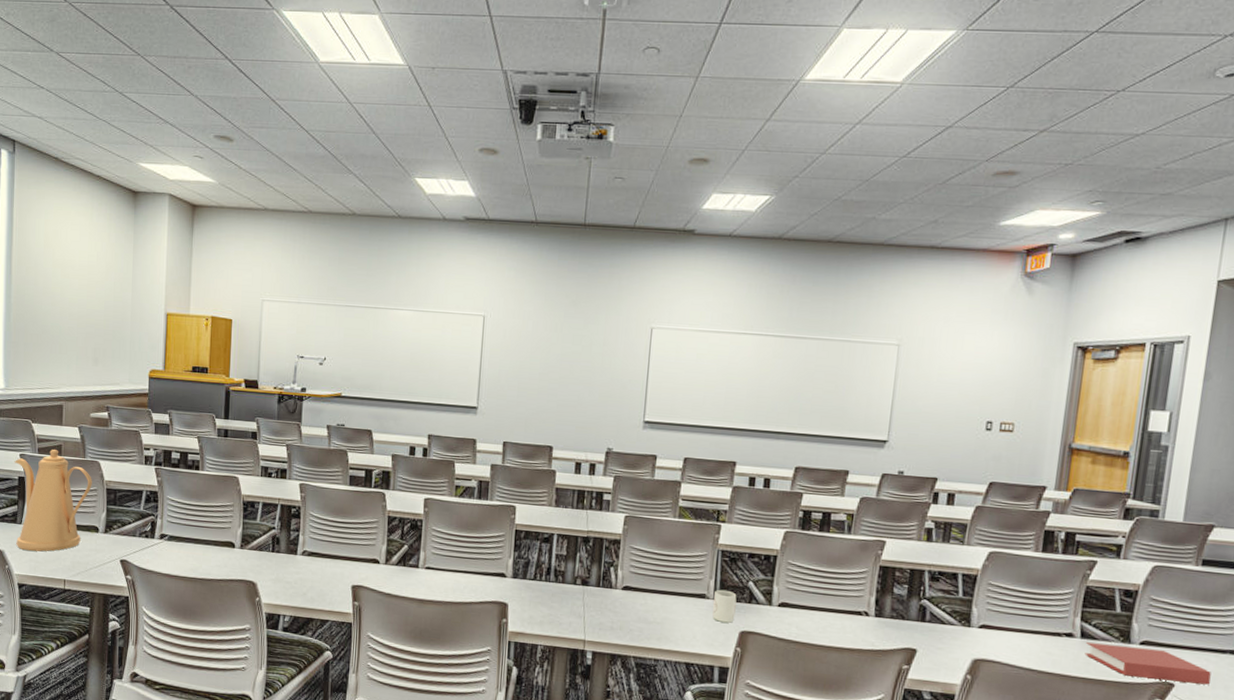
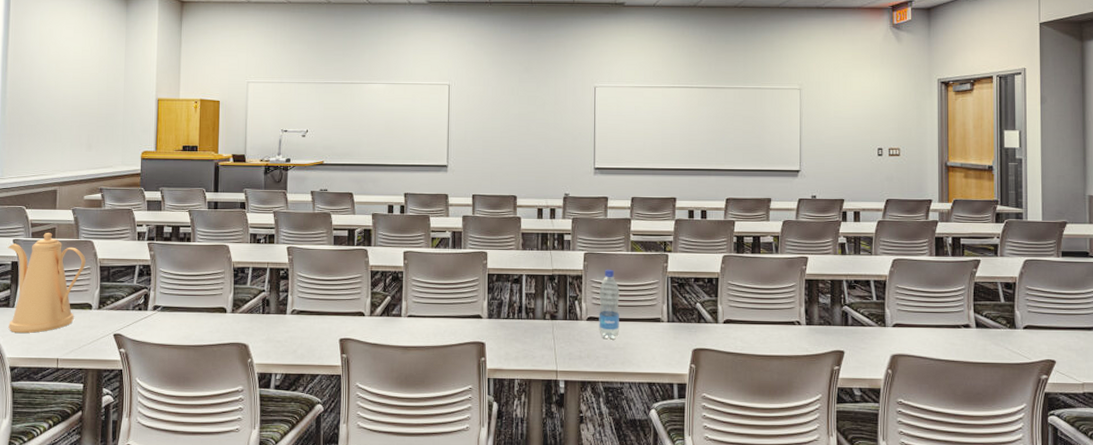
bottle: none [635,535,662,613] -> present [599,269,620,340]
mug: present [712,589,737,623] -> none [667,312,687,342]
book: present [1084,642,1211,685] -> none [981,331,1083,359]

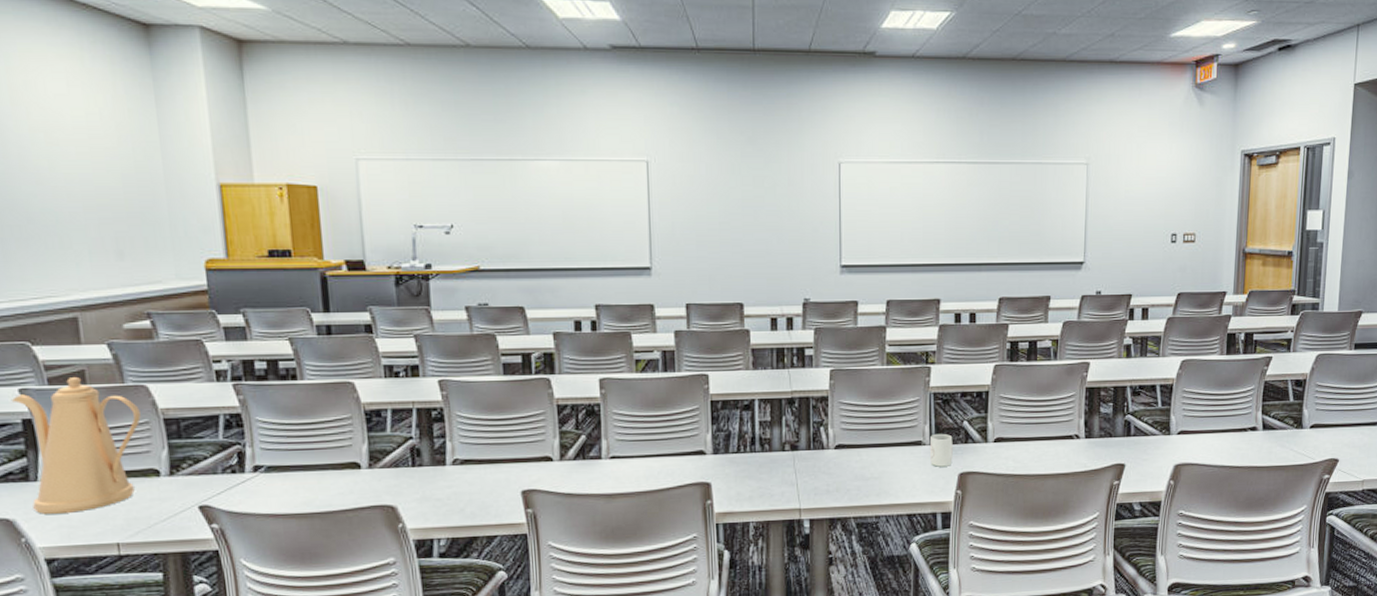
bottle: present [599,269,620,340] -> none [849,387,873,469]
mug: none [667,312,687,342] -> present [929,433,953,467]

